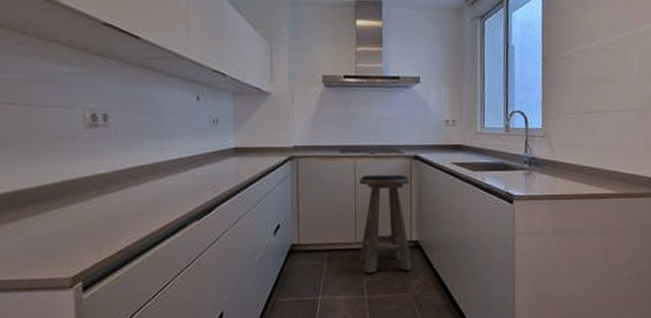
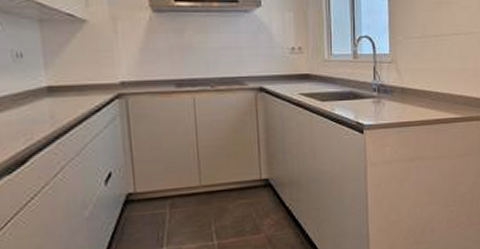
stool: present [359,174,412,273] -> none [199,109,263,217]

